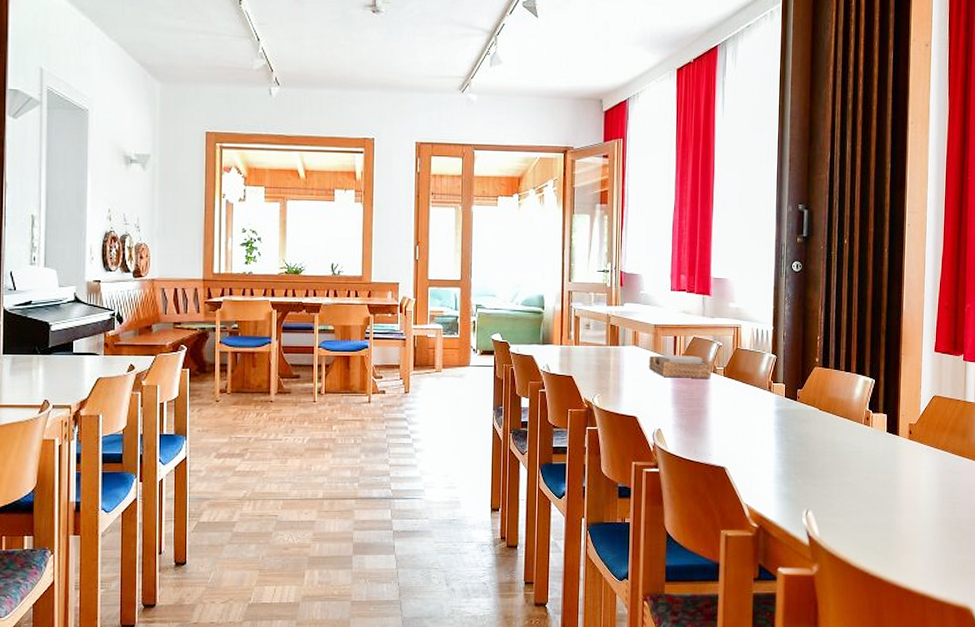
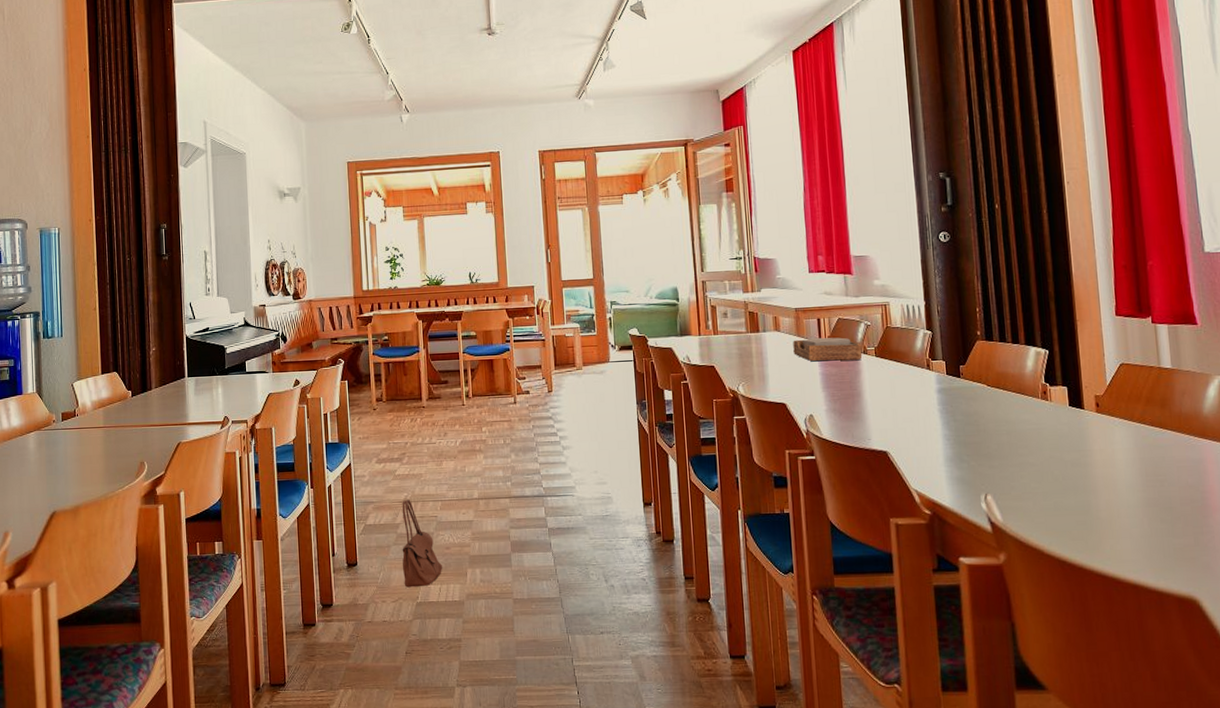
handbag: none [235,496,280,588] -> present [402,499,443,588]

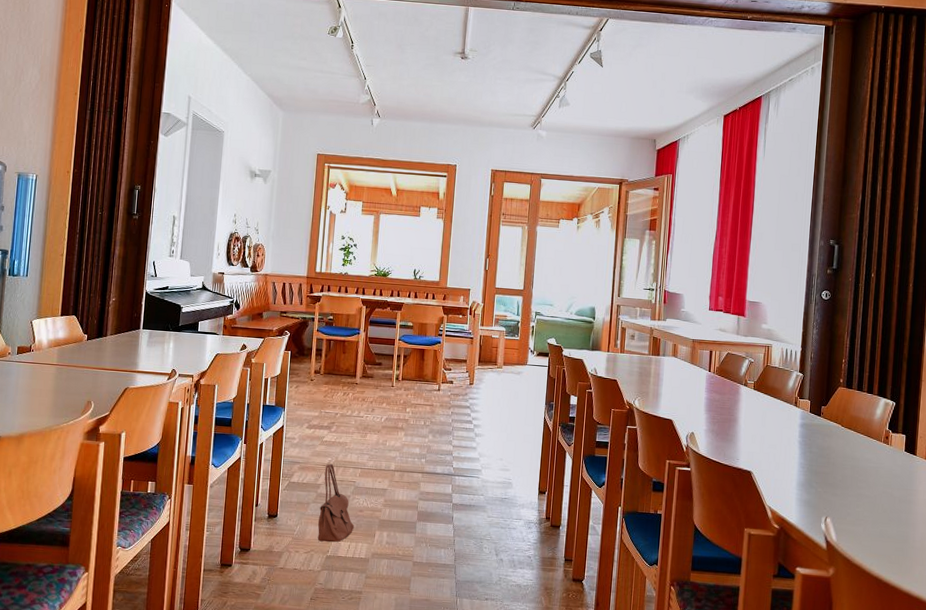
napkin holder: present [793,337,863,362] -> none [686,366,744,391]

